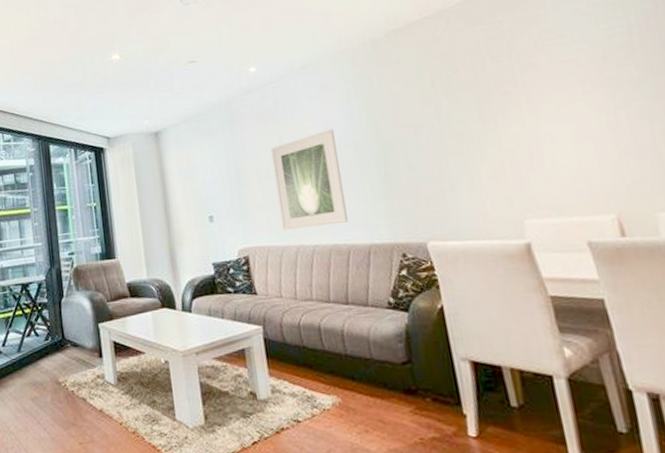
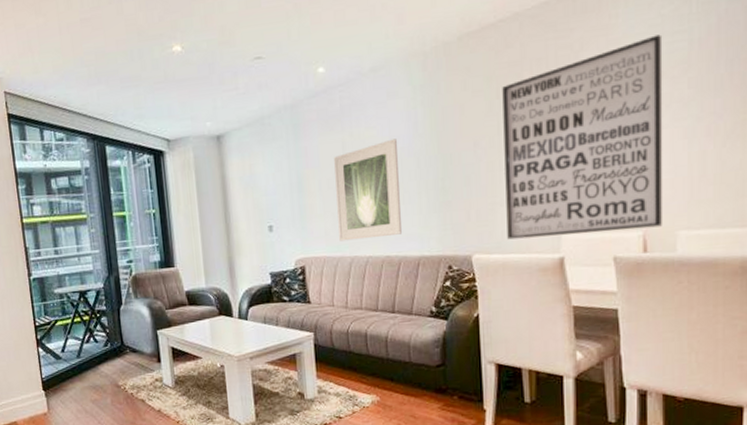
wall art: none [436,21,638,226] -> present [502,34,663,240]

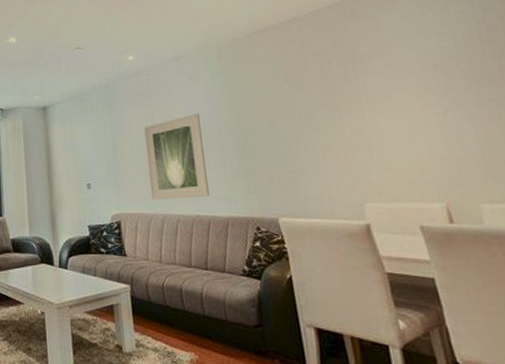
wall art: present [502,34,663,240] -> none [289,35,464,205]

